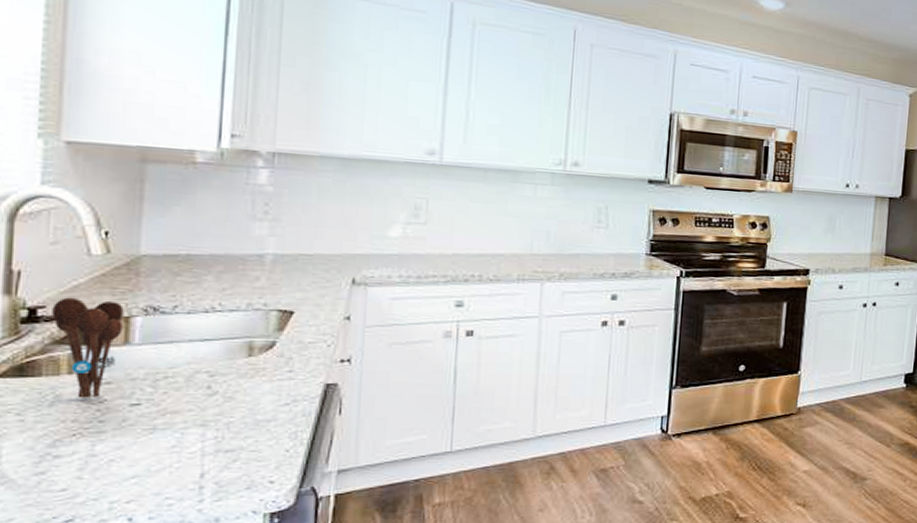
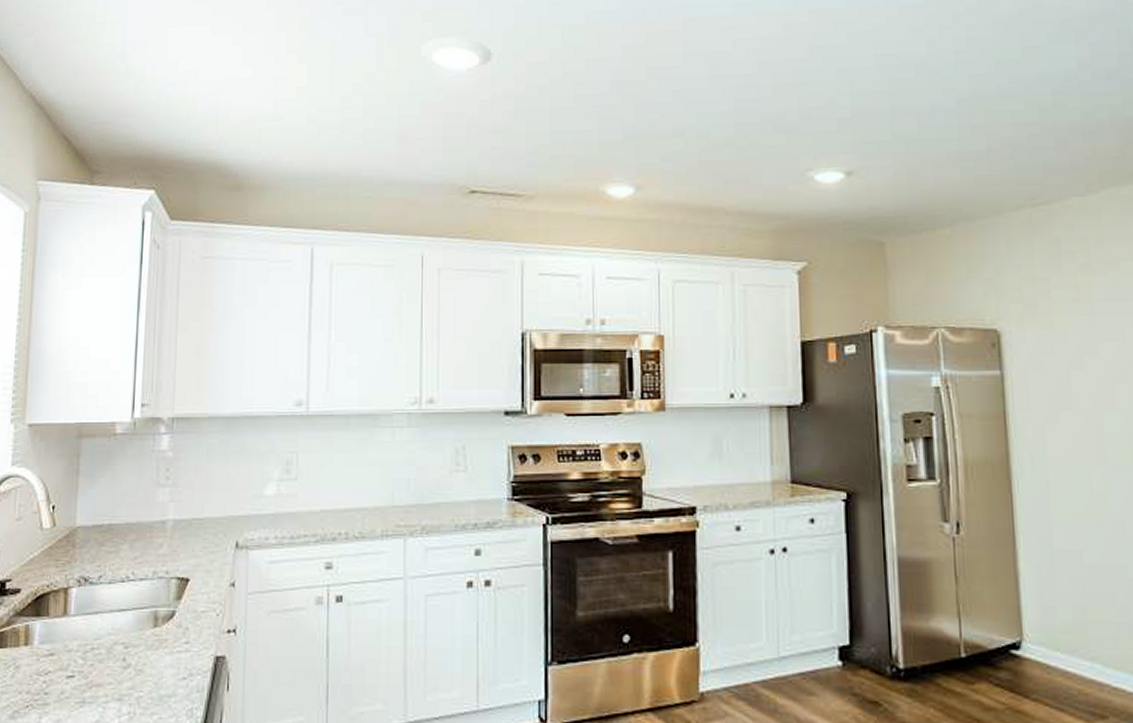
utensil holder: present [52,297,124,398] -> none [15,570,64,670]

